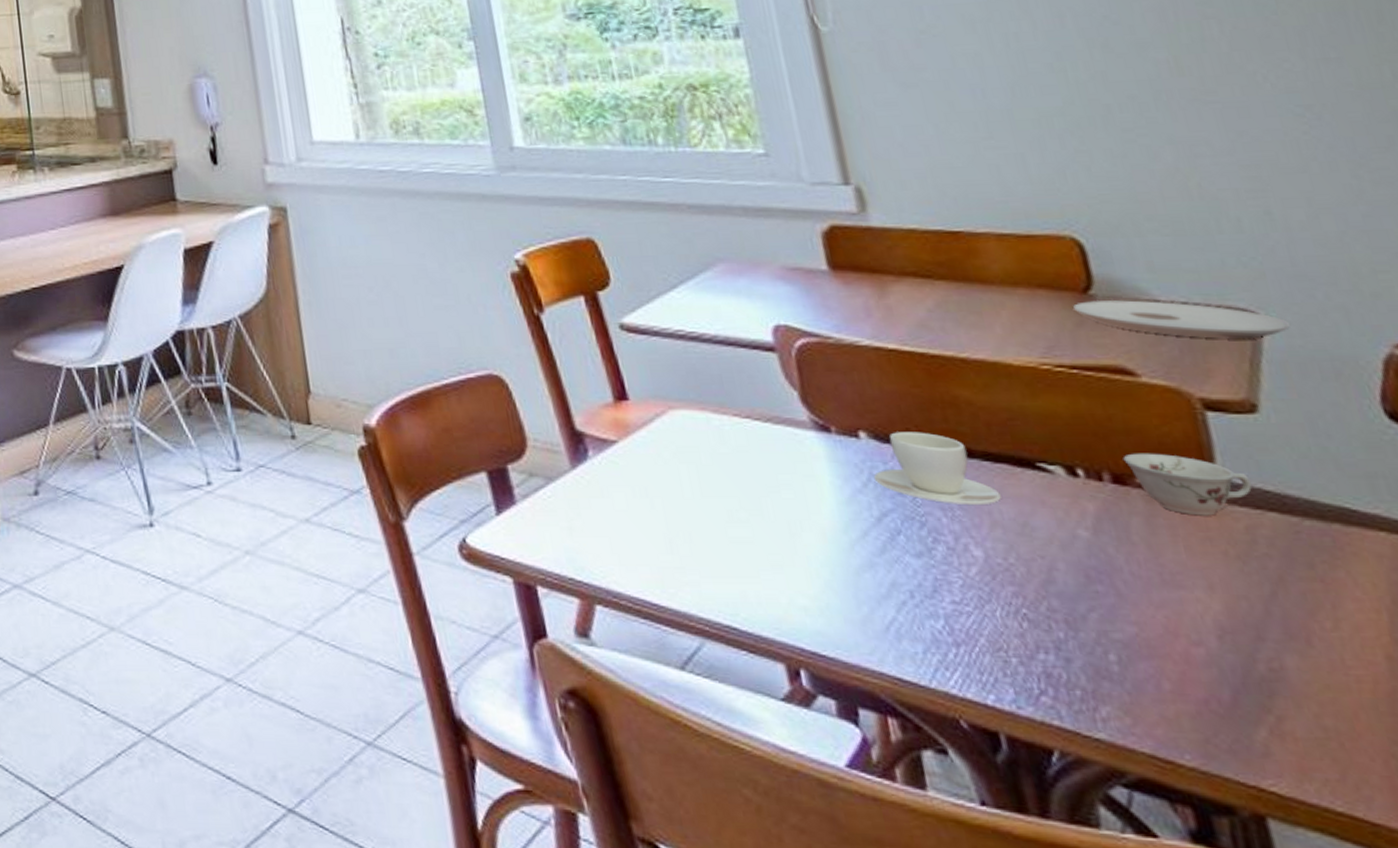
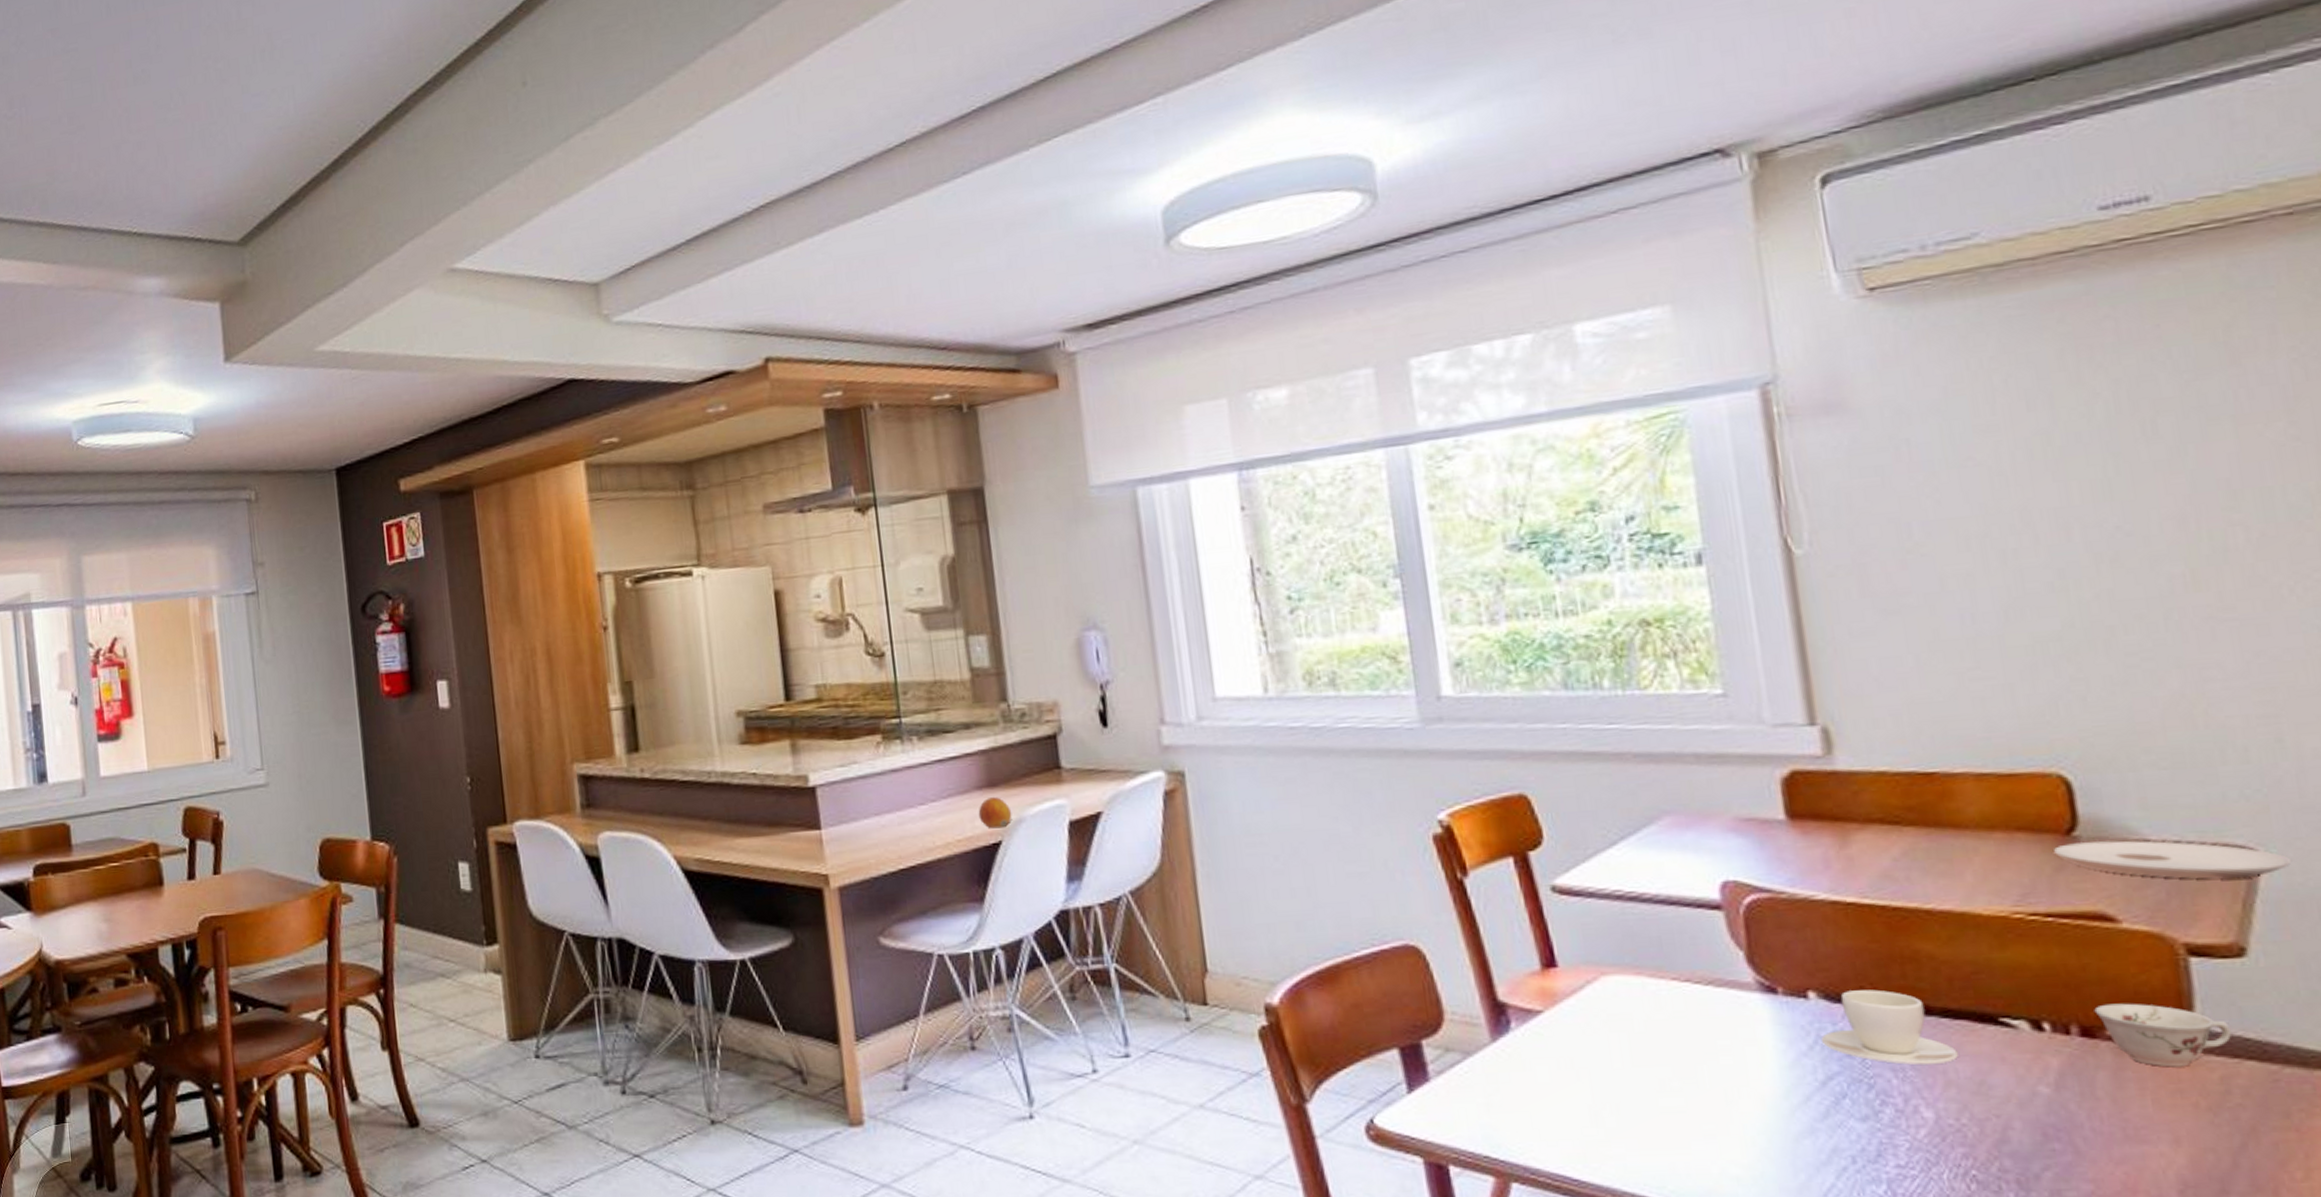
fruit: none [102,225,133,254] -> present [978,797,1012,829]

